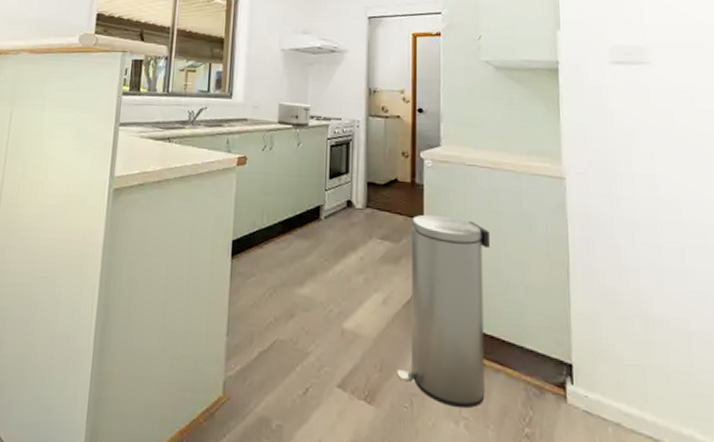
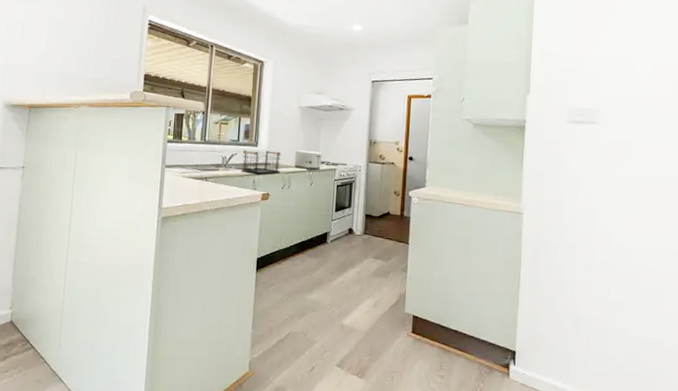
dish rack: none [212,103,261,134] -> present [241,150,281,175]
pedal bin: present [397,214,491,408] -> none [382,240,461,381]

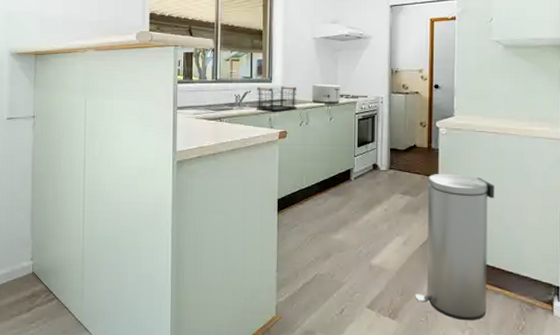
pedal bin: none [382,240,461,381] -> present [415,173,495,320]

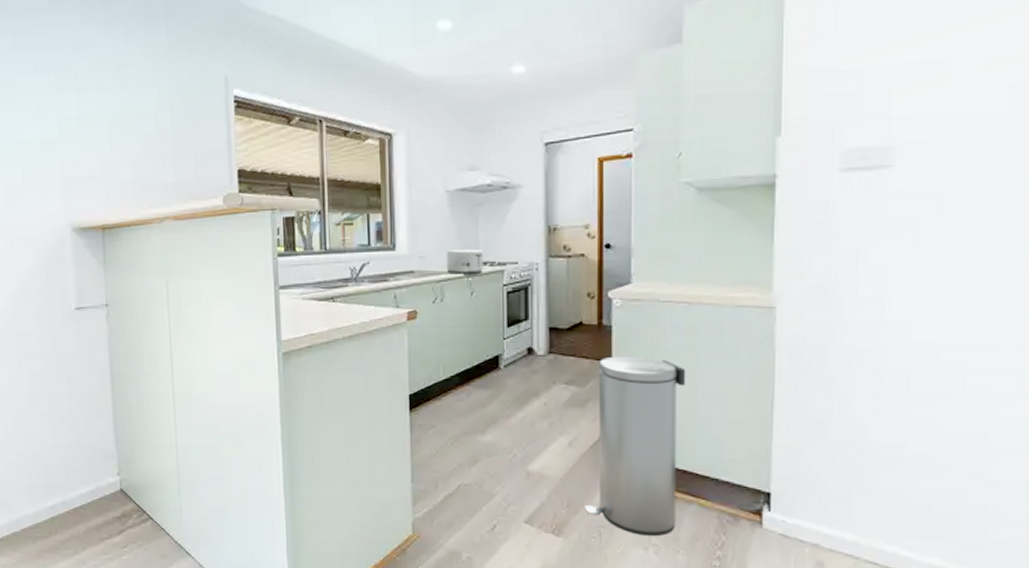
dish rack: present [256,86,298,112] -> none [376,254,429,287]

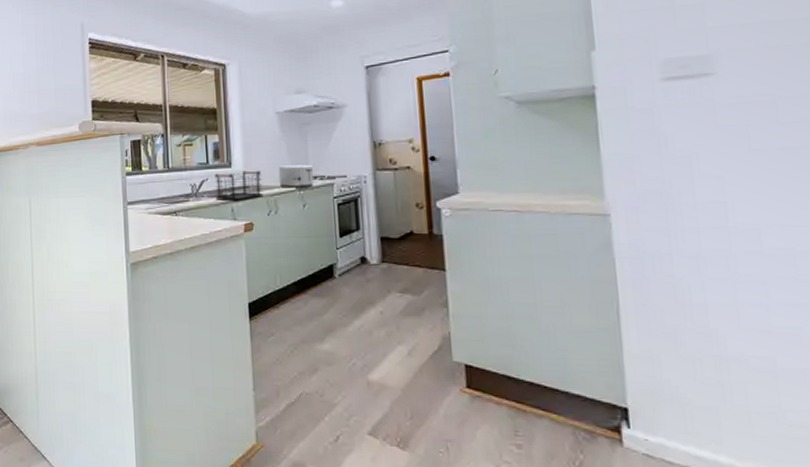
dish rack: none [376,254,429,287] -> present [214,170,263,201]
pedal bin: present [585,356,686,536] -> none [429,264,528,452]

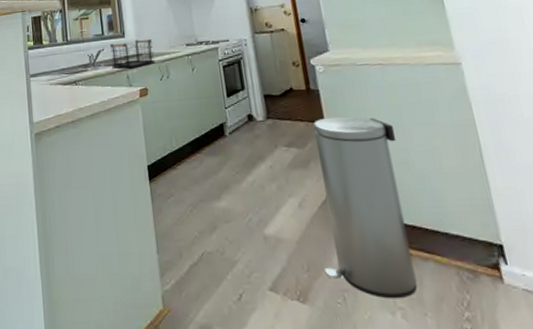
toaster: present [278,164,313,189] -> none [167,31,200,54]
pedal bin: none [429,264,528,452] -> present [313,116,418,298]

